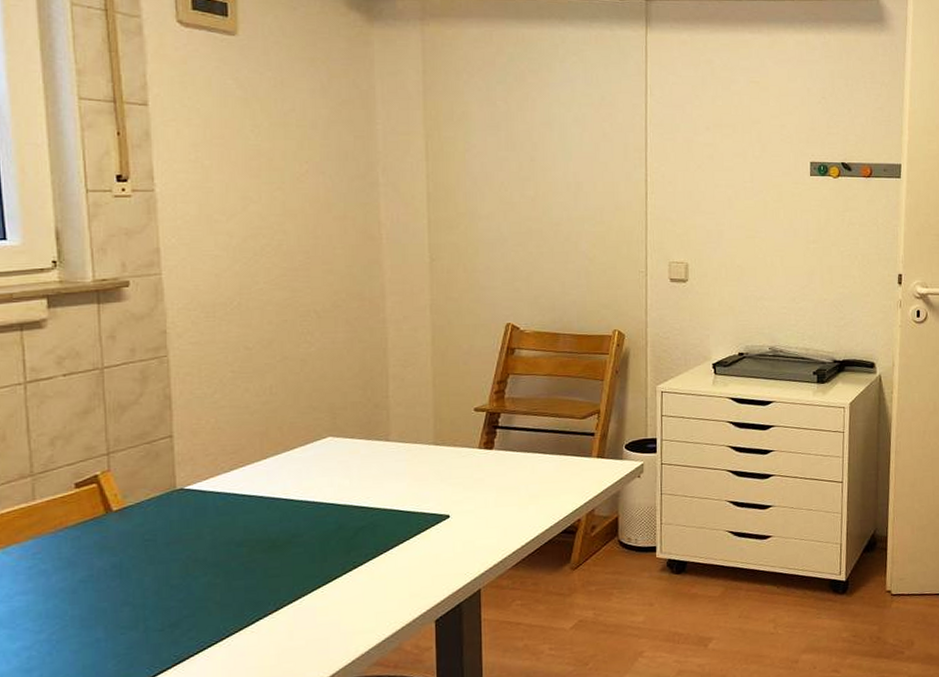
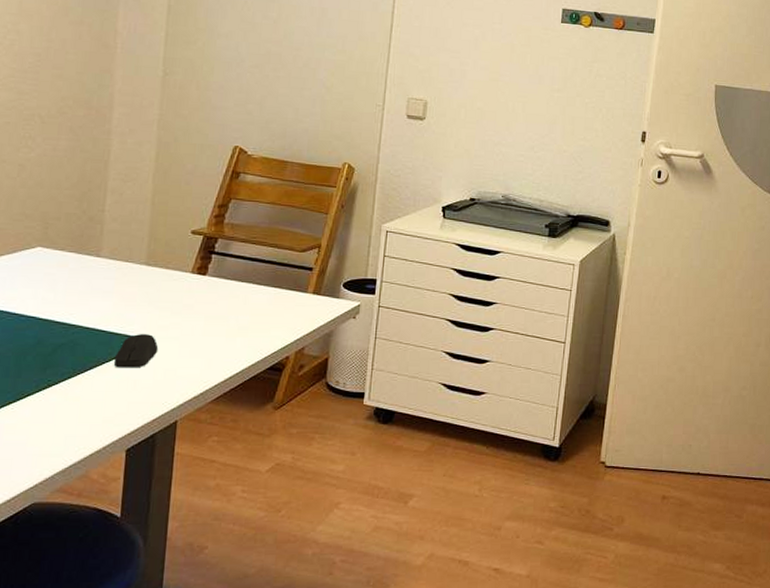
computer mouse: none [413,510,455,545] -> present [113,334,159,368]

